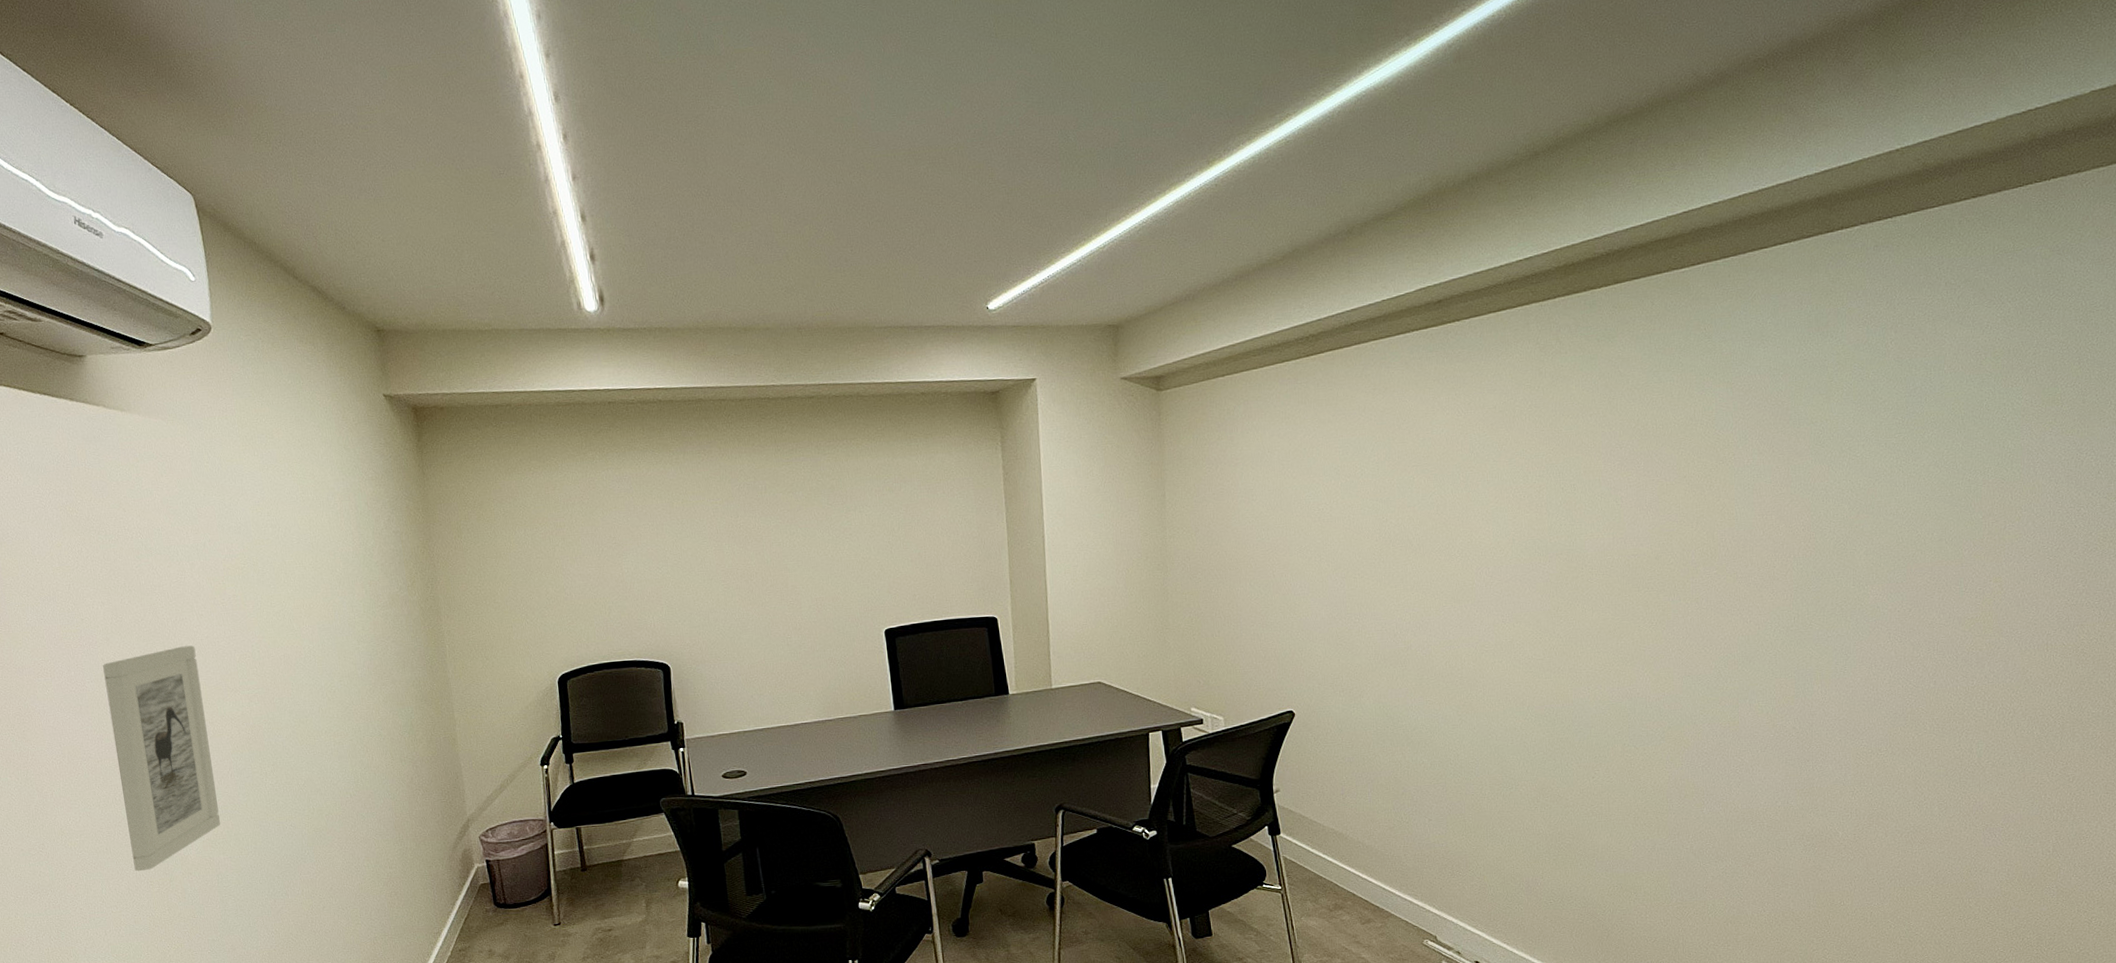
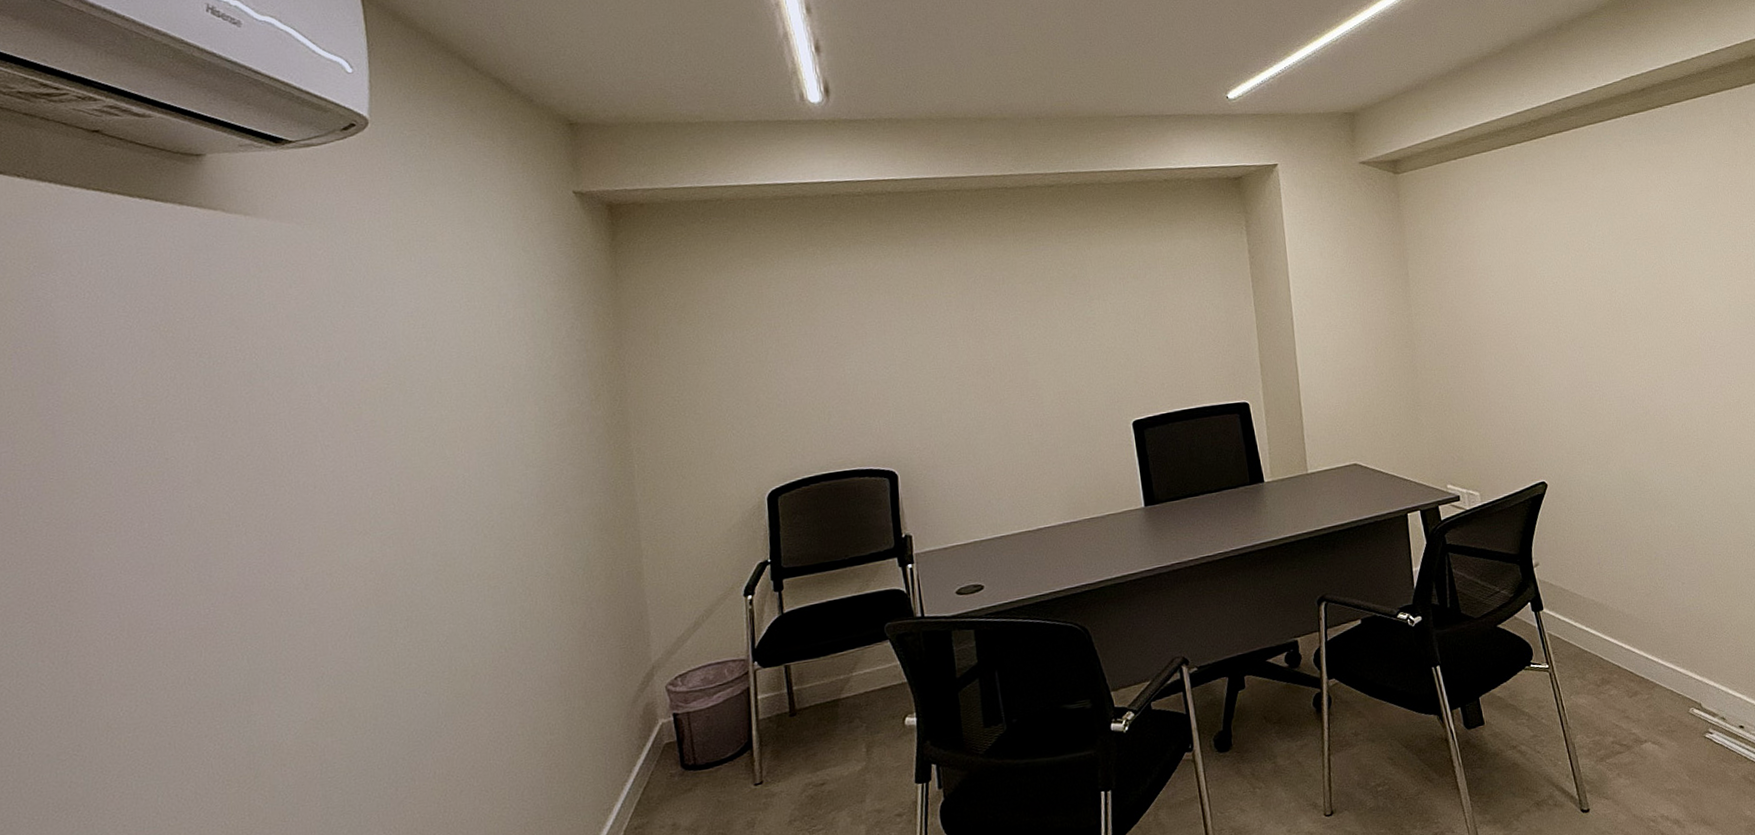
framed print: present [103,645,221,872] -> none [189,482,332,770]

